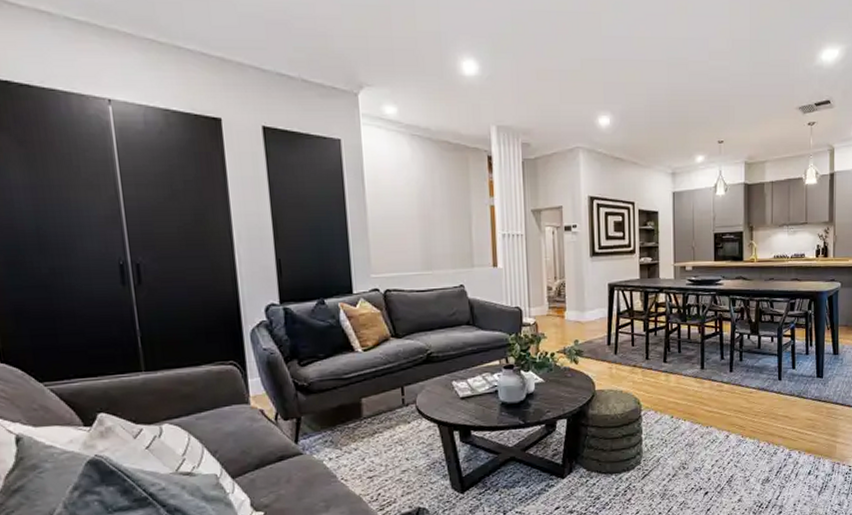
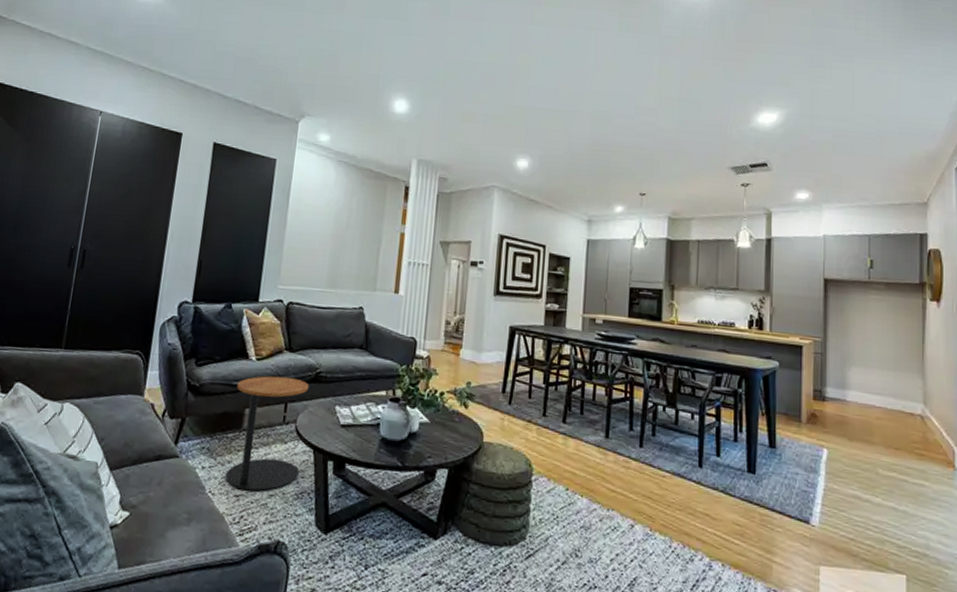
side table: none [347,362,428,472] -> present [225,376,310,492]

